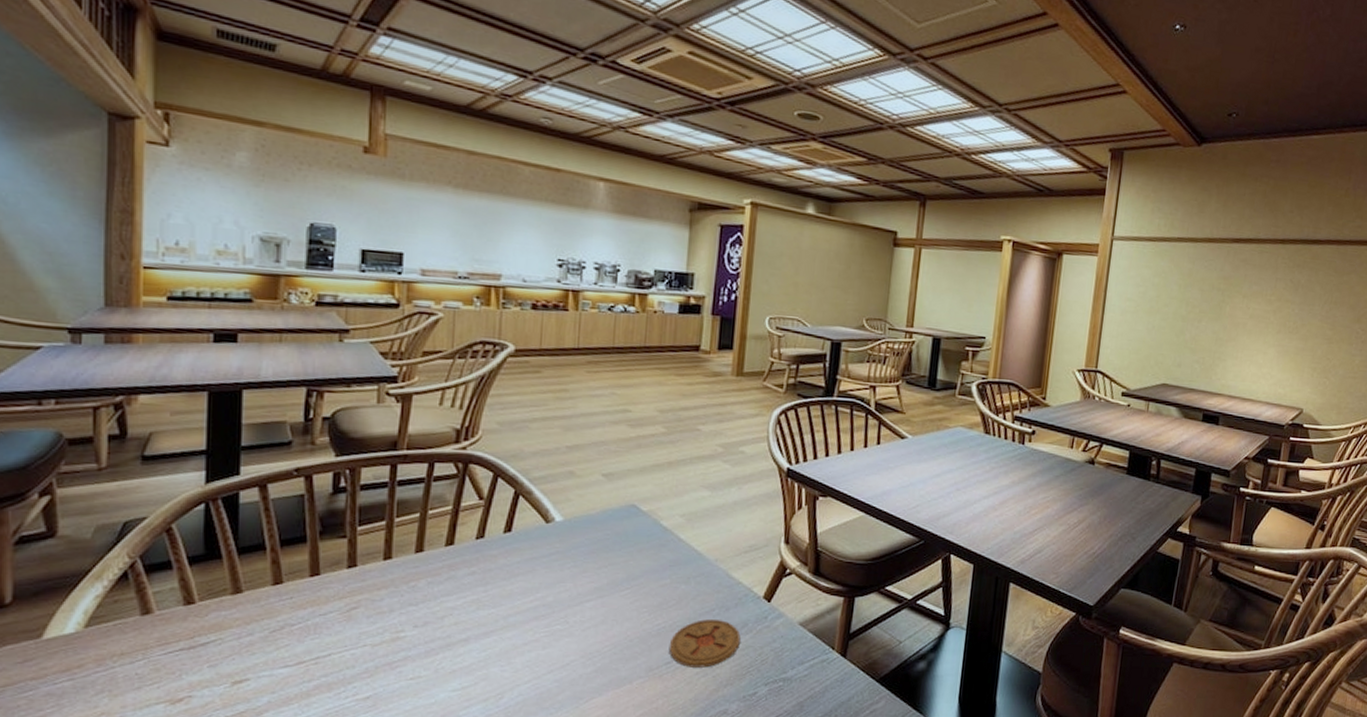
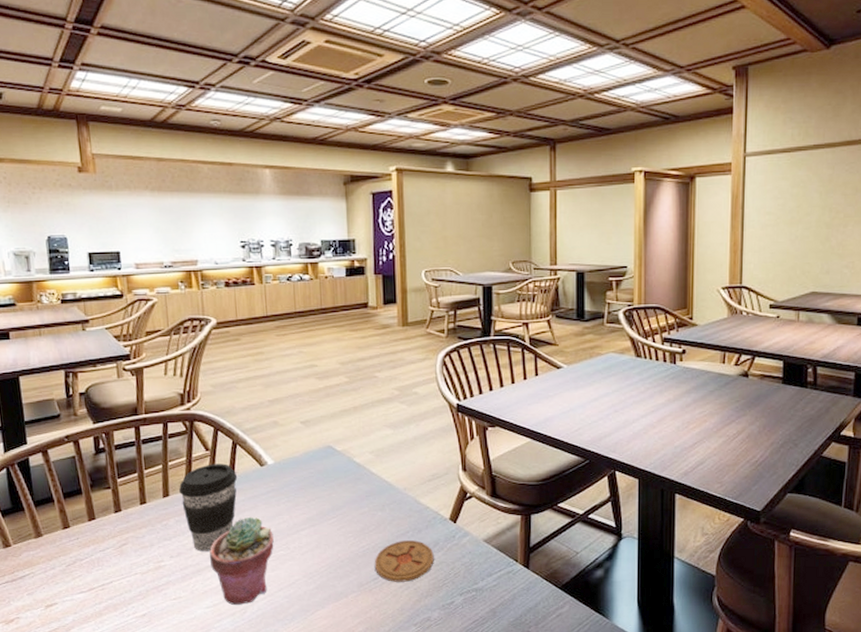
coffee cup: none [436,516,515,622] -> present [178,463,238,552]
potted succulent: none [465,582,551,688] -> present [209,516,274,605]

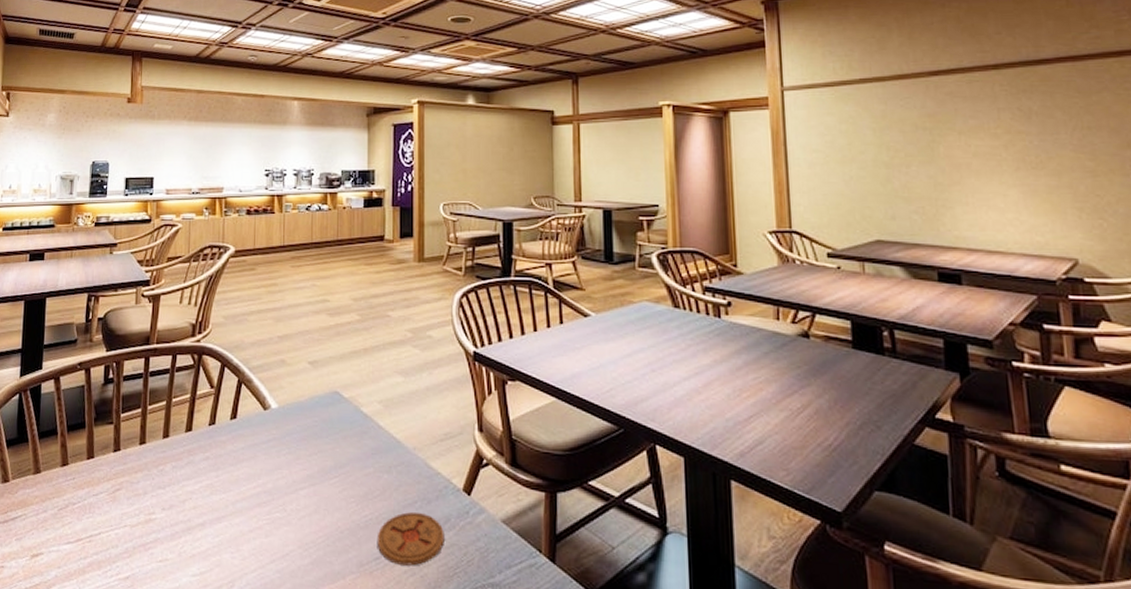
coffee cup: present [178,463,238,552] -> none [179,403,240,506]
potted succulent: present [209,516,274,605] -> none [202,468,270,576]

